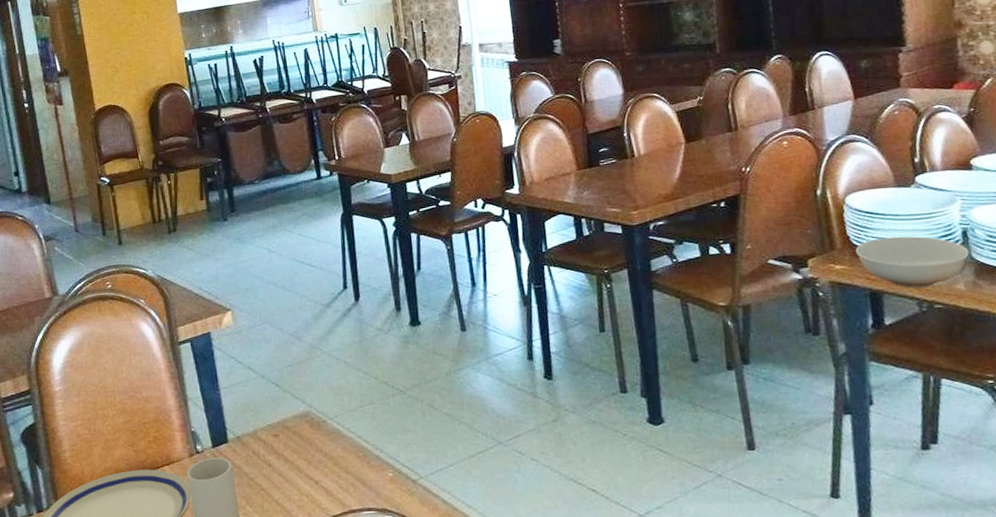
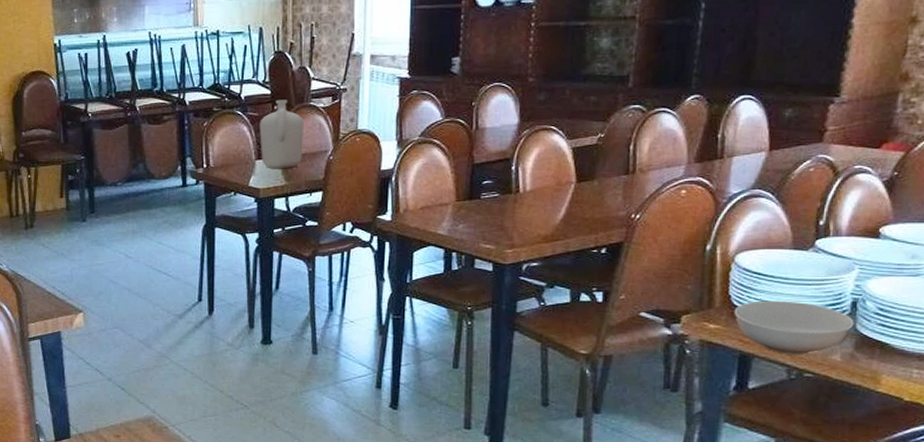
water jug: none [384,90,428,156] -> present [260,99,304,169]

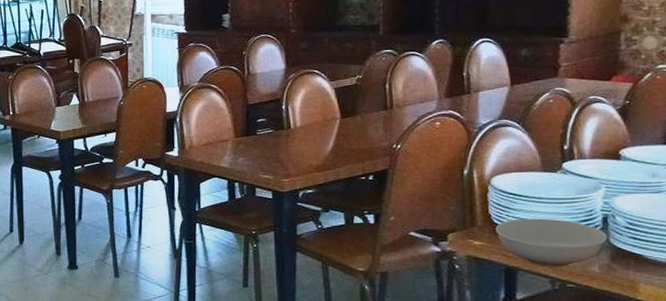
water jug: present [260,99,304,169] -> none [58,54,97,115]

